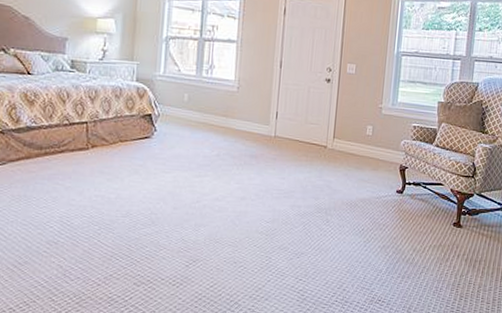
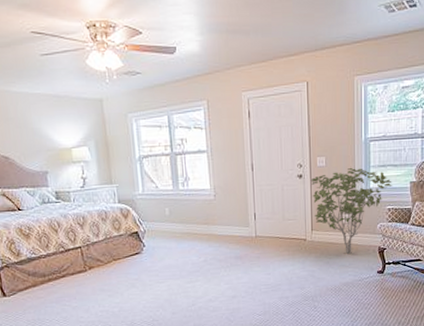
shrub: none [338,79,421,168] -> present [310,168,393,254]

